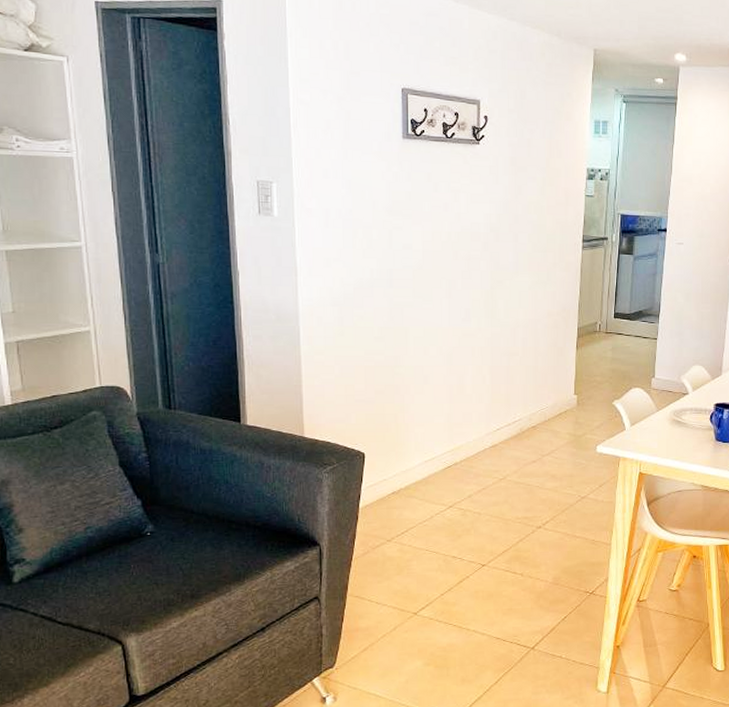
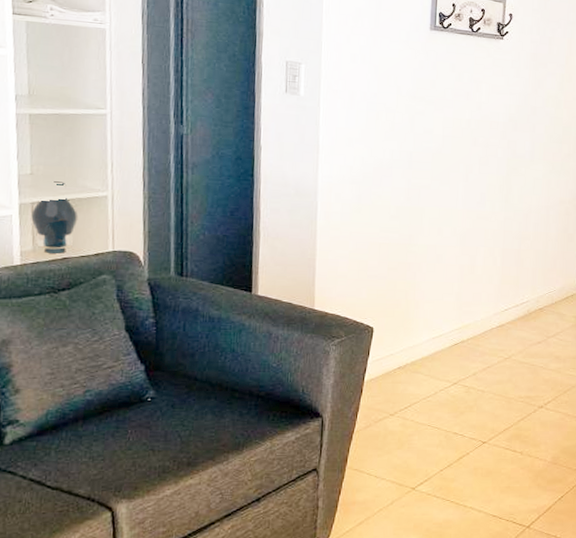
vase: none [17,318,62,391] -> present [31,181,77,254]

